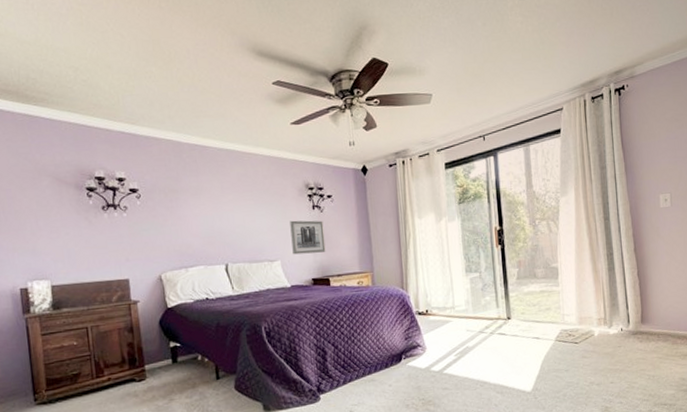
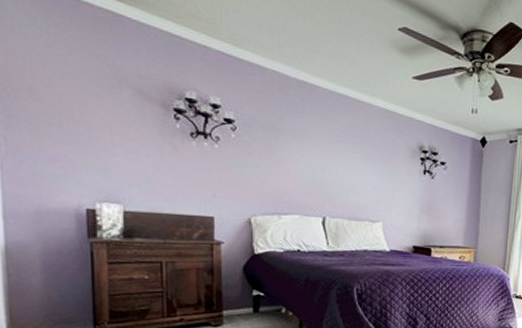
wall art: present [290,220,326,255] -> none [396,182,433,221]

